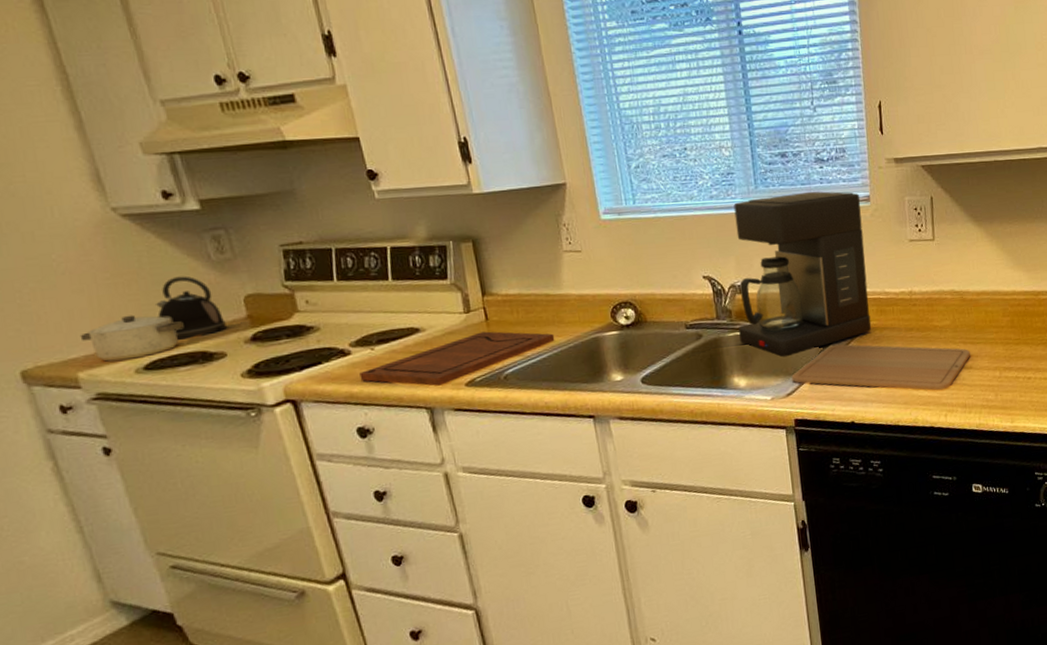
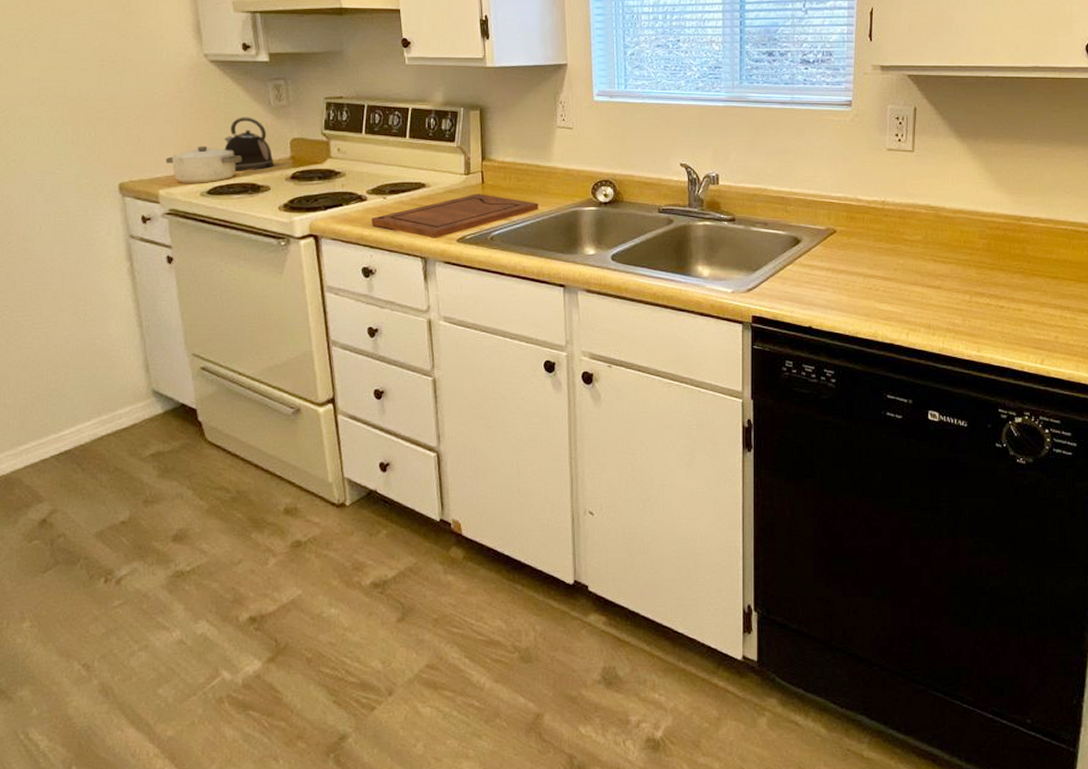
coffee maker: present [733,191,872,358] -> none [708,91,842,252]
chopping board: present [791,344,971,391] -> none [754,246,941,307]

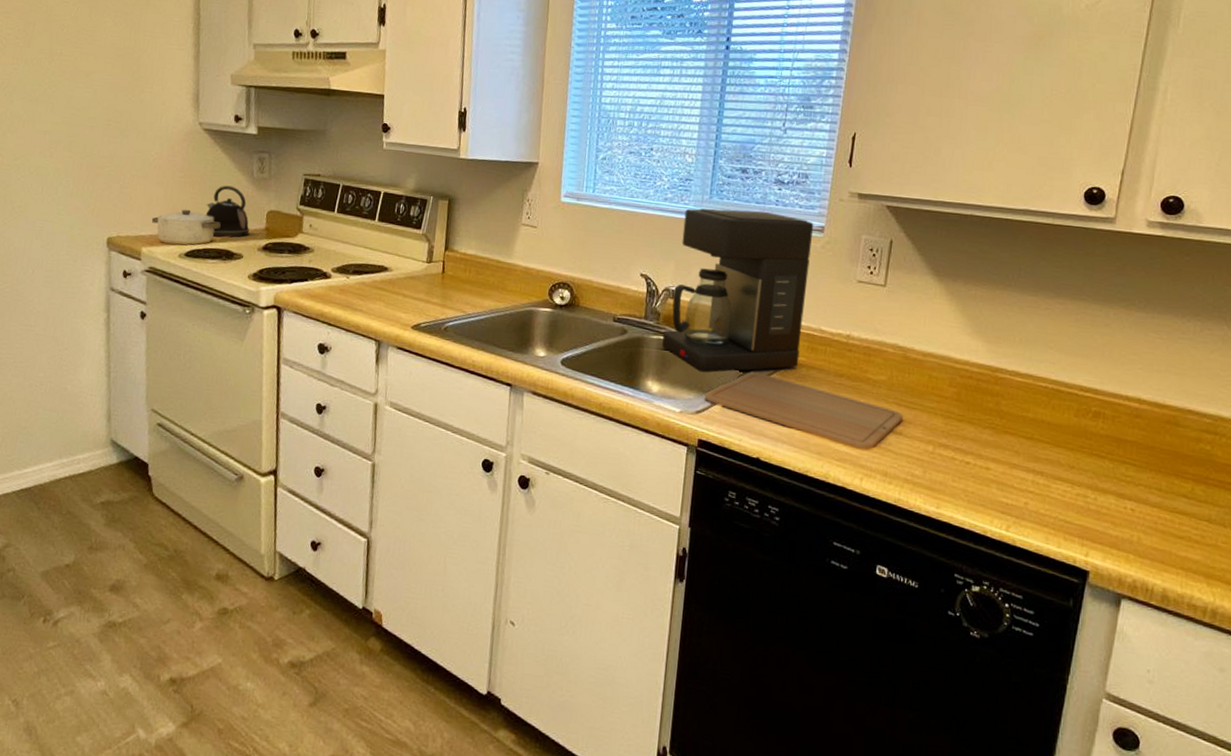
cutting board: present [371,194,539,238] -> none [332,282,496,323]
coffee maker: none [708,91,842,252] -> present [662,208,814,373]
chopping board: none [754,246,941,307] -> present [704,372,904,451]

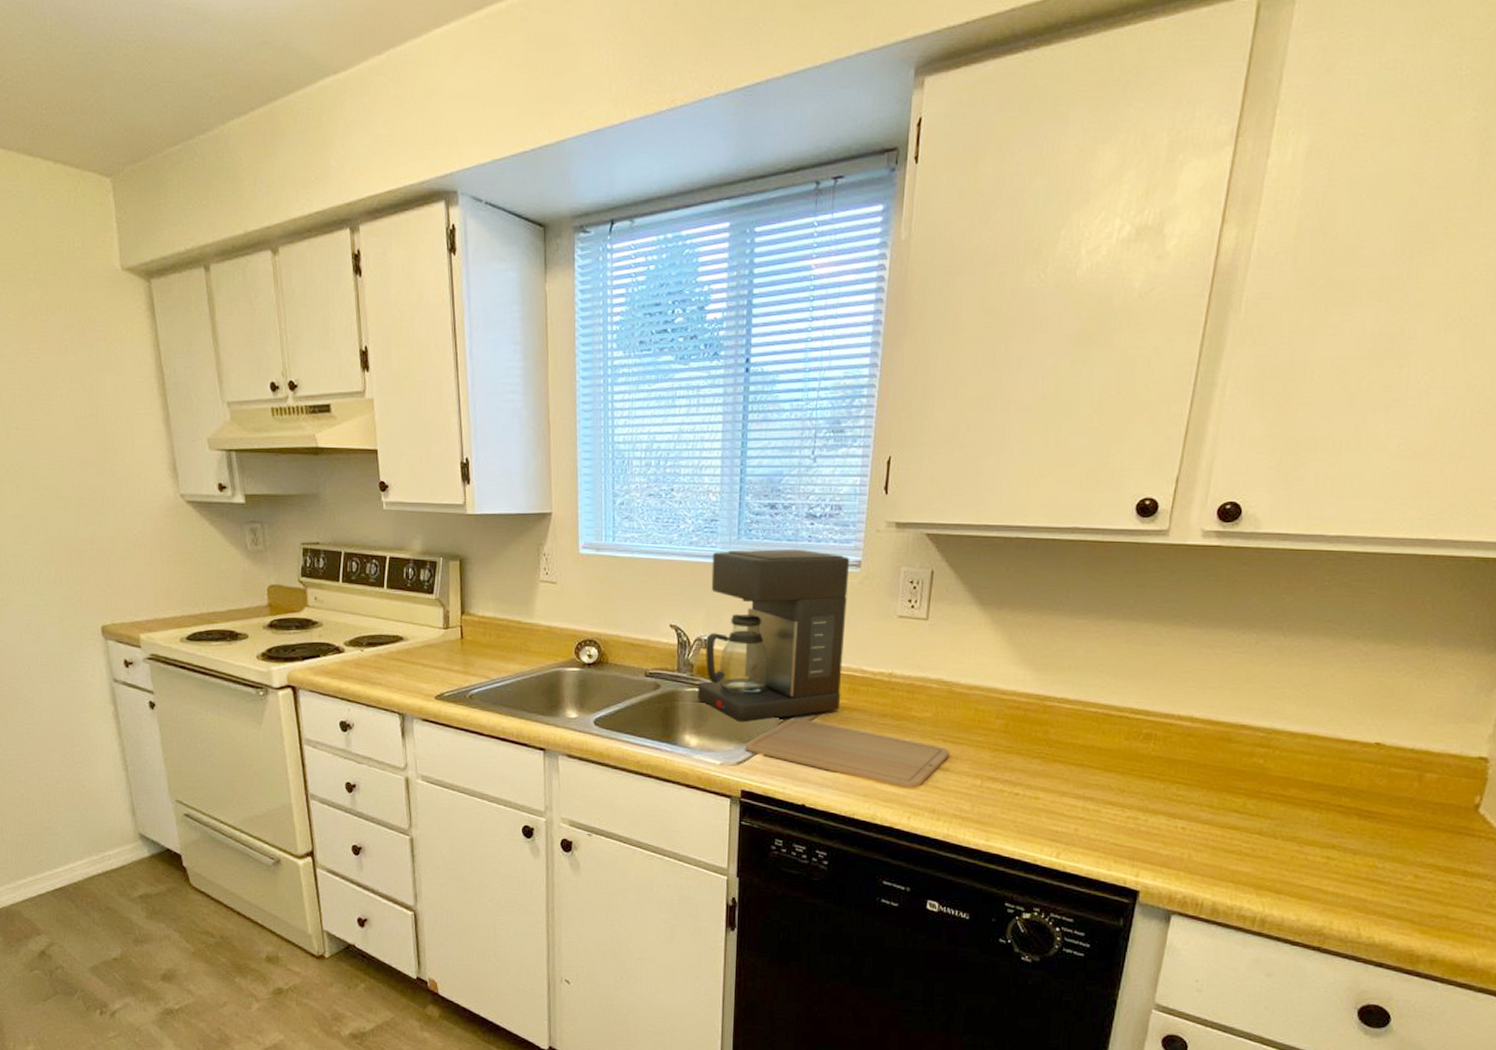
cooking pot: present [151,209,221,246] -> none [145,590,220,629]
kettle: present [205,185,250,238] -> none [201,561,251,618]

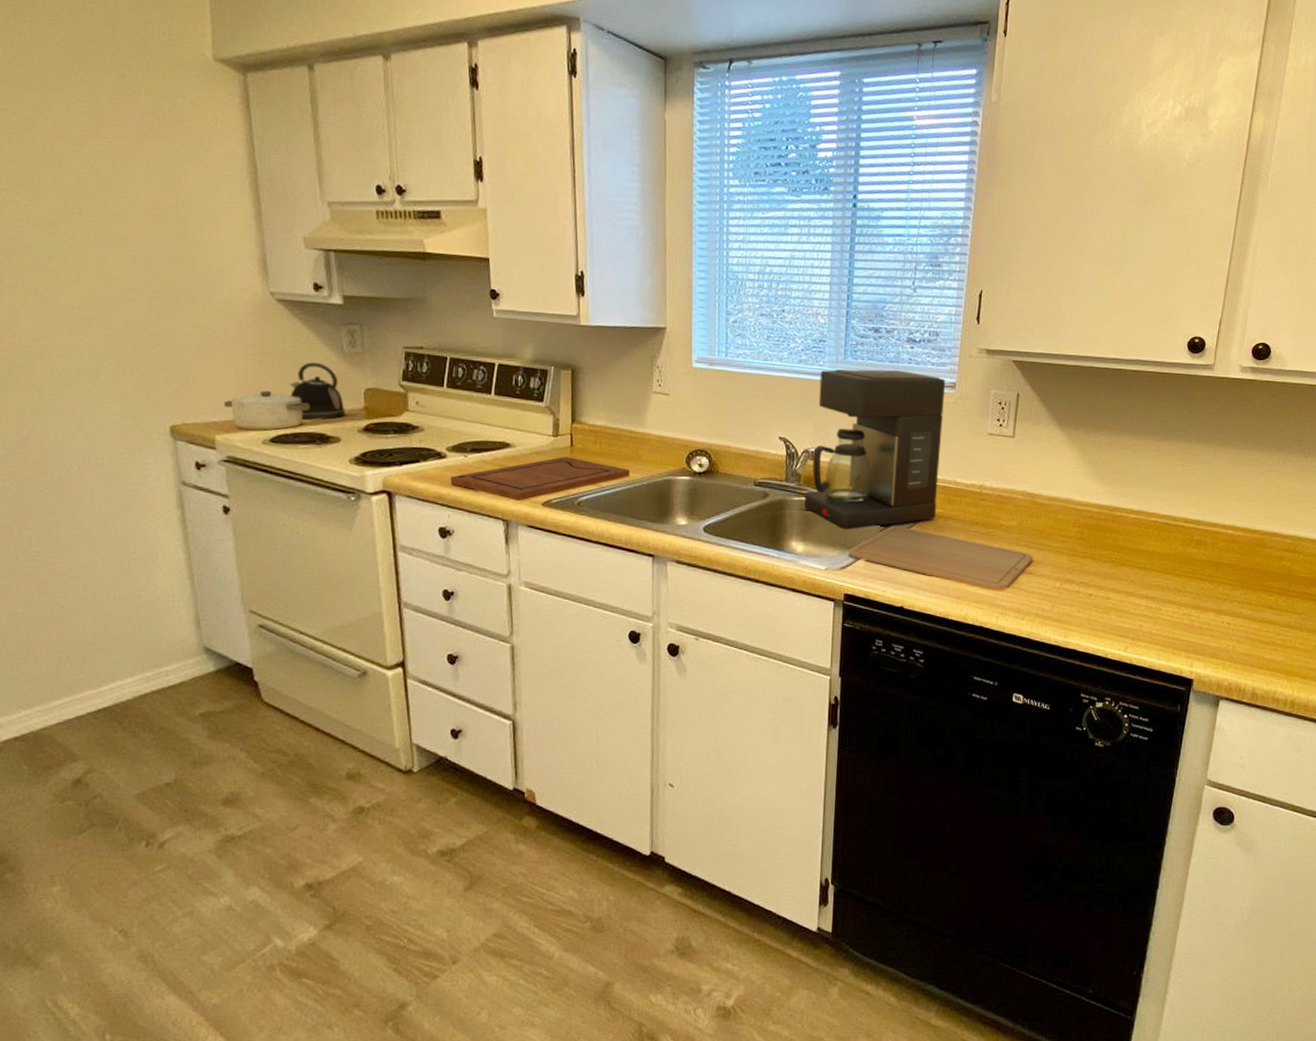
cooking pot: none [145,590,220,629] -> present [223,390,310,431]
kettle: none [201,561,251,618] -> present [289,362,345,420]
cutting board: none [349,649,520,695] -> present [450,456,631,501]

